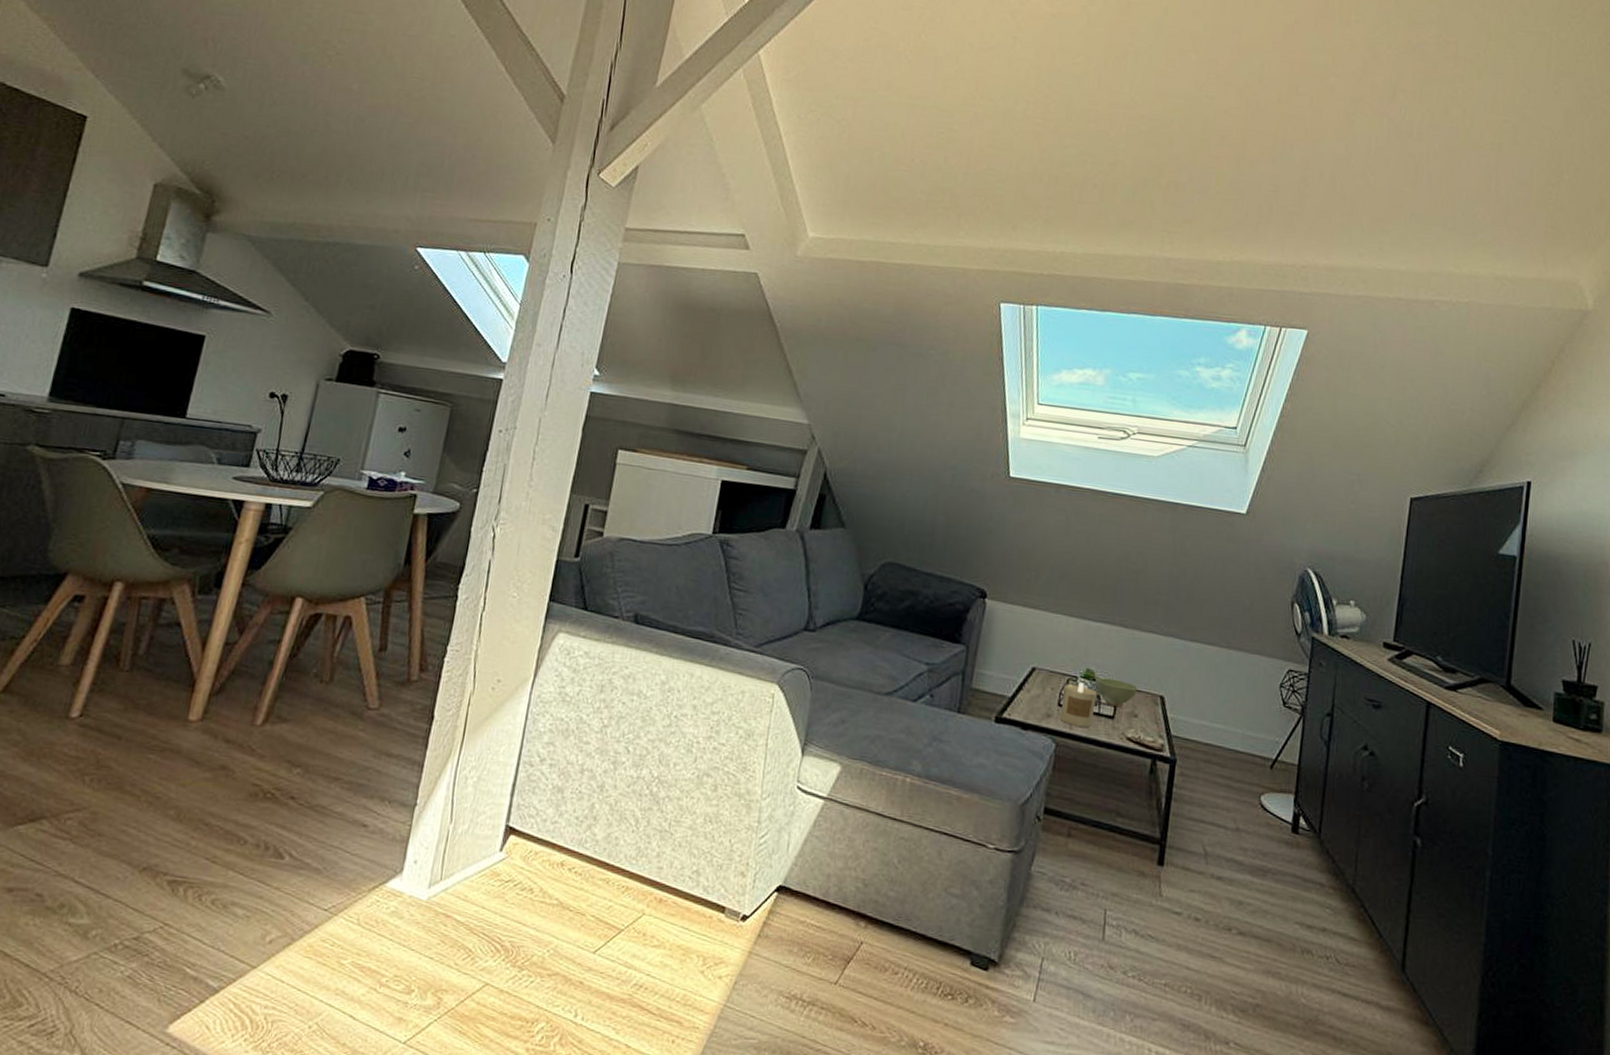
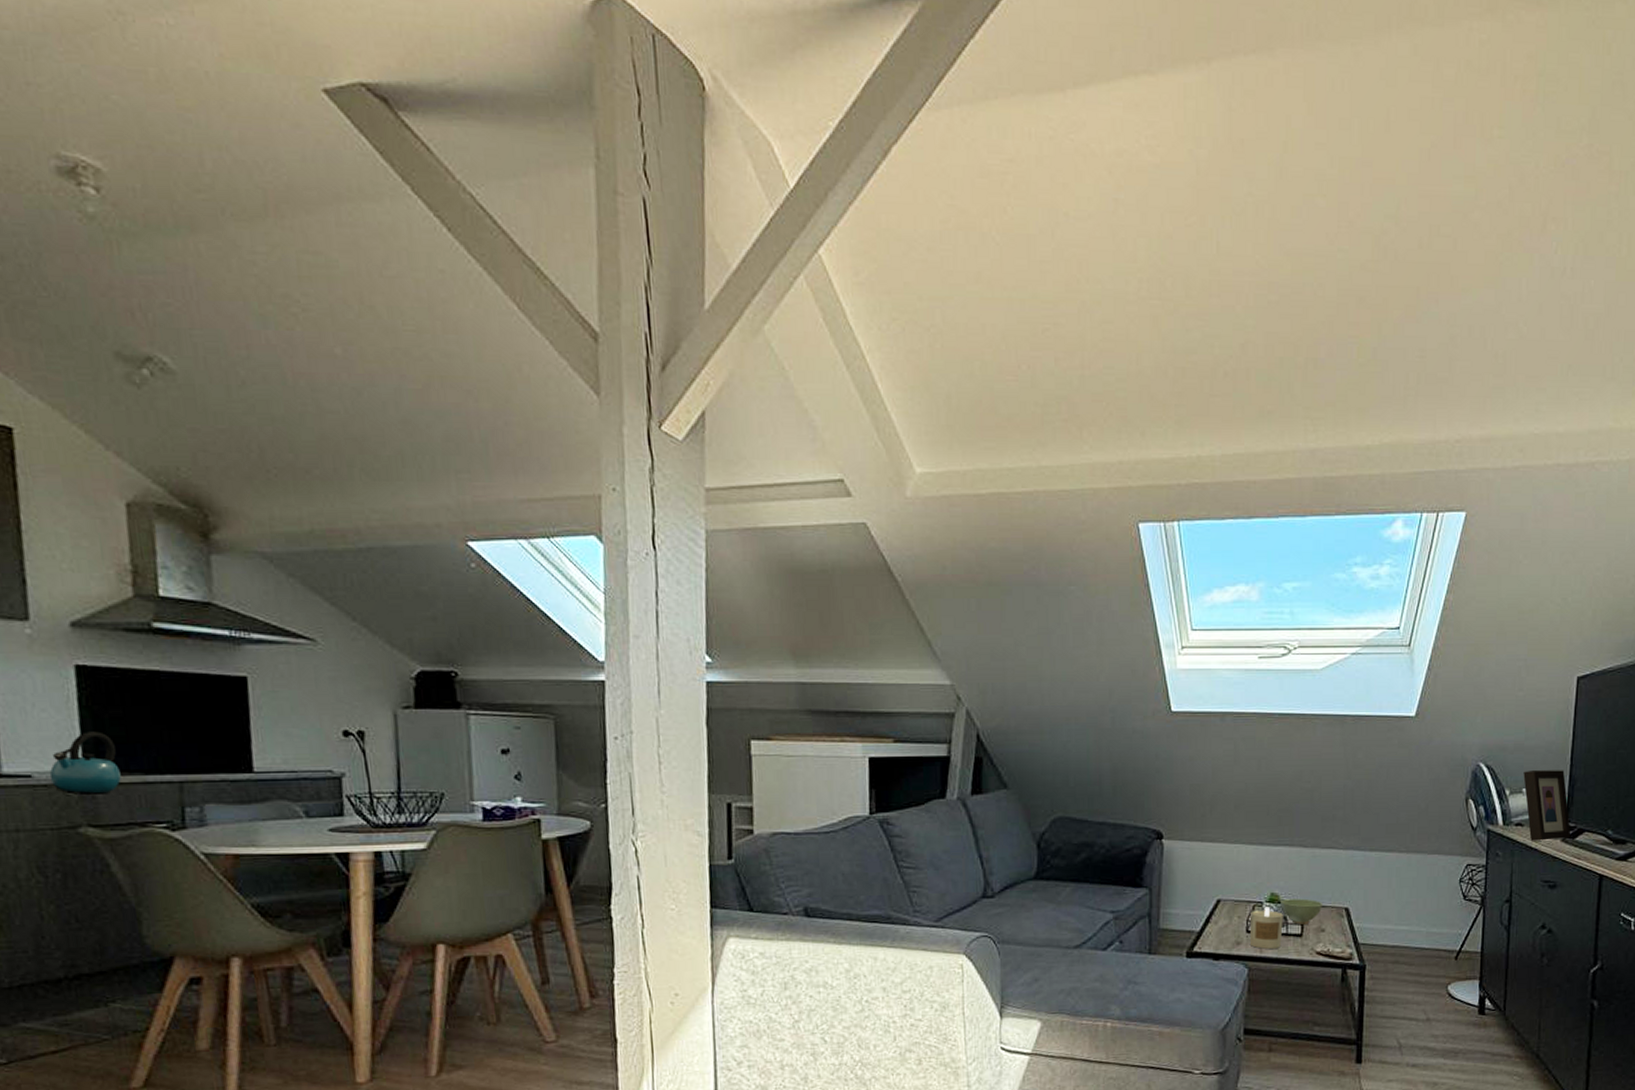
kettle: none [19,364,81,420] -> present [49,731,121,794]
picture frame: none [1351,583,1399,659] -> present [1523,770,1571,841]

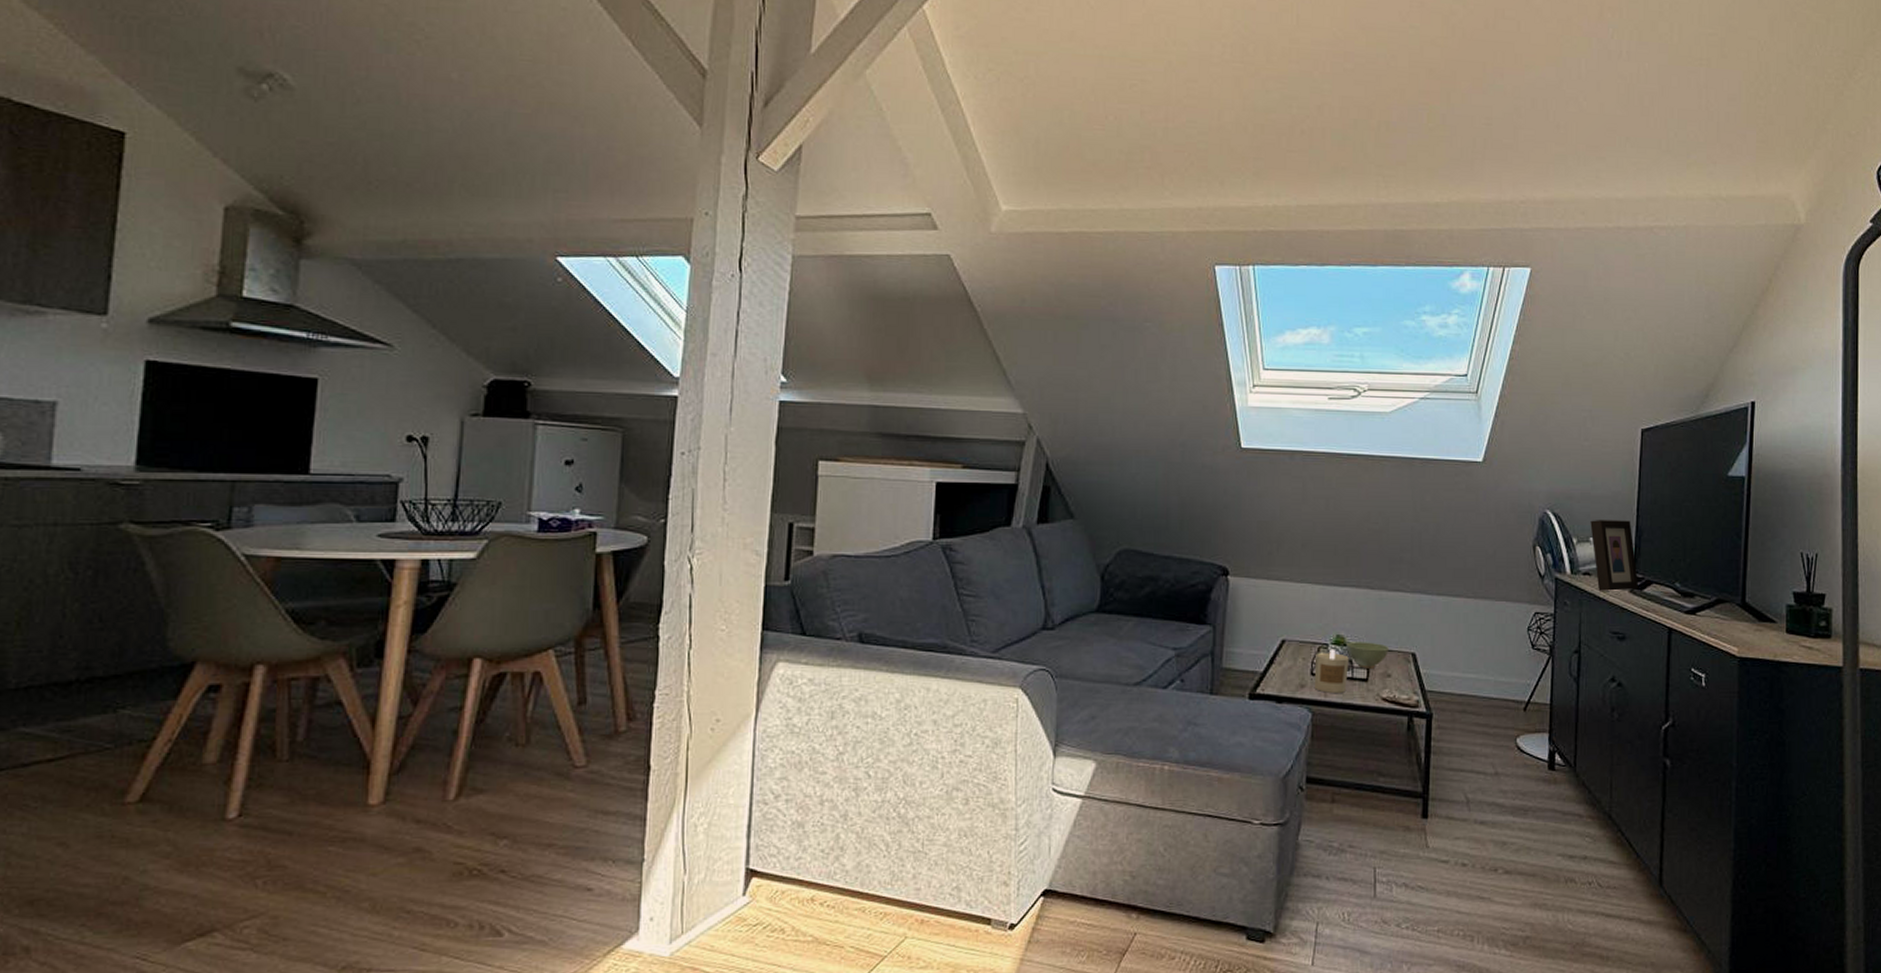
kettle: present [49,731,121,794] -> none [99,427,173,490]

